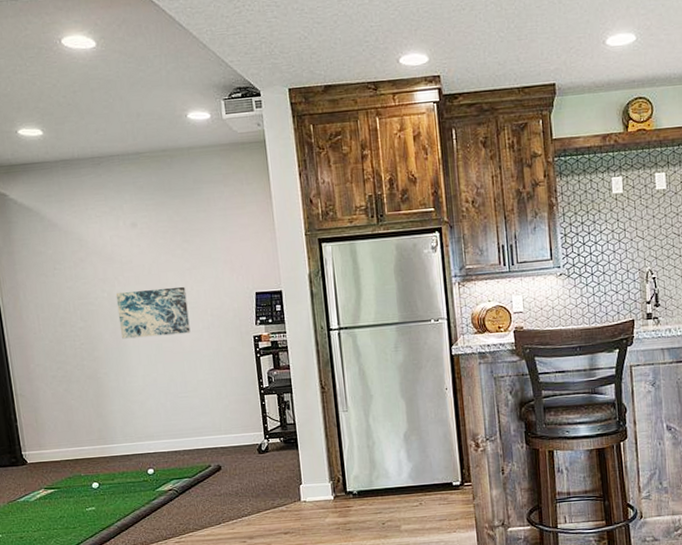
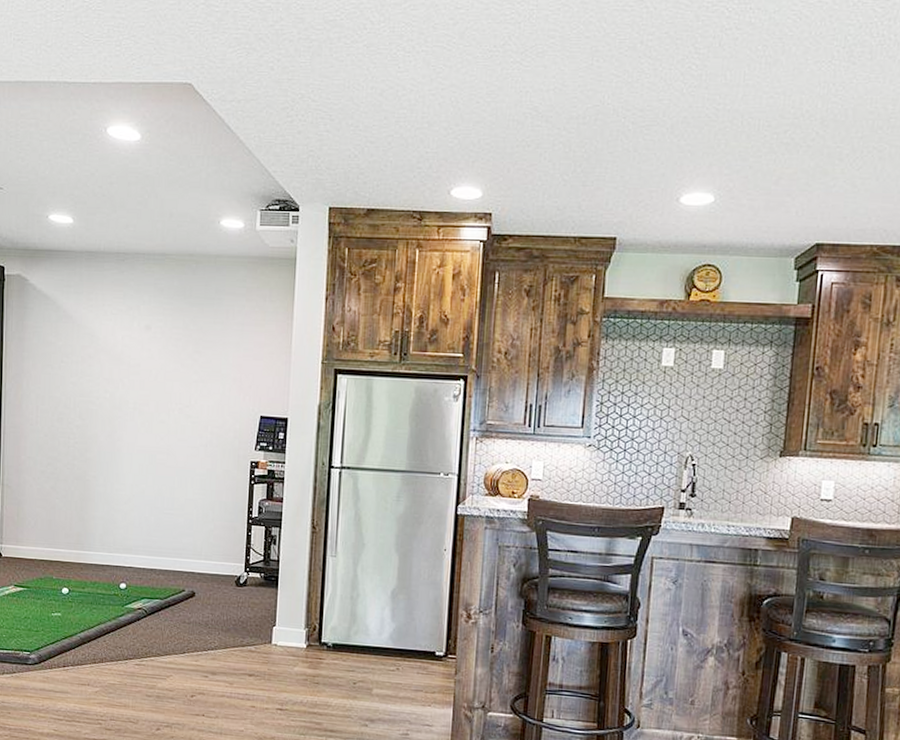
wall art: present [115,286,191,339] -> none [116,396,189,449]

